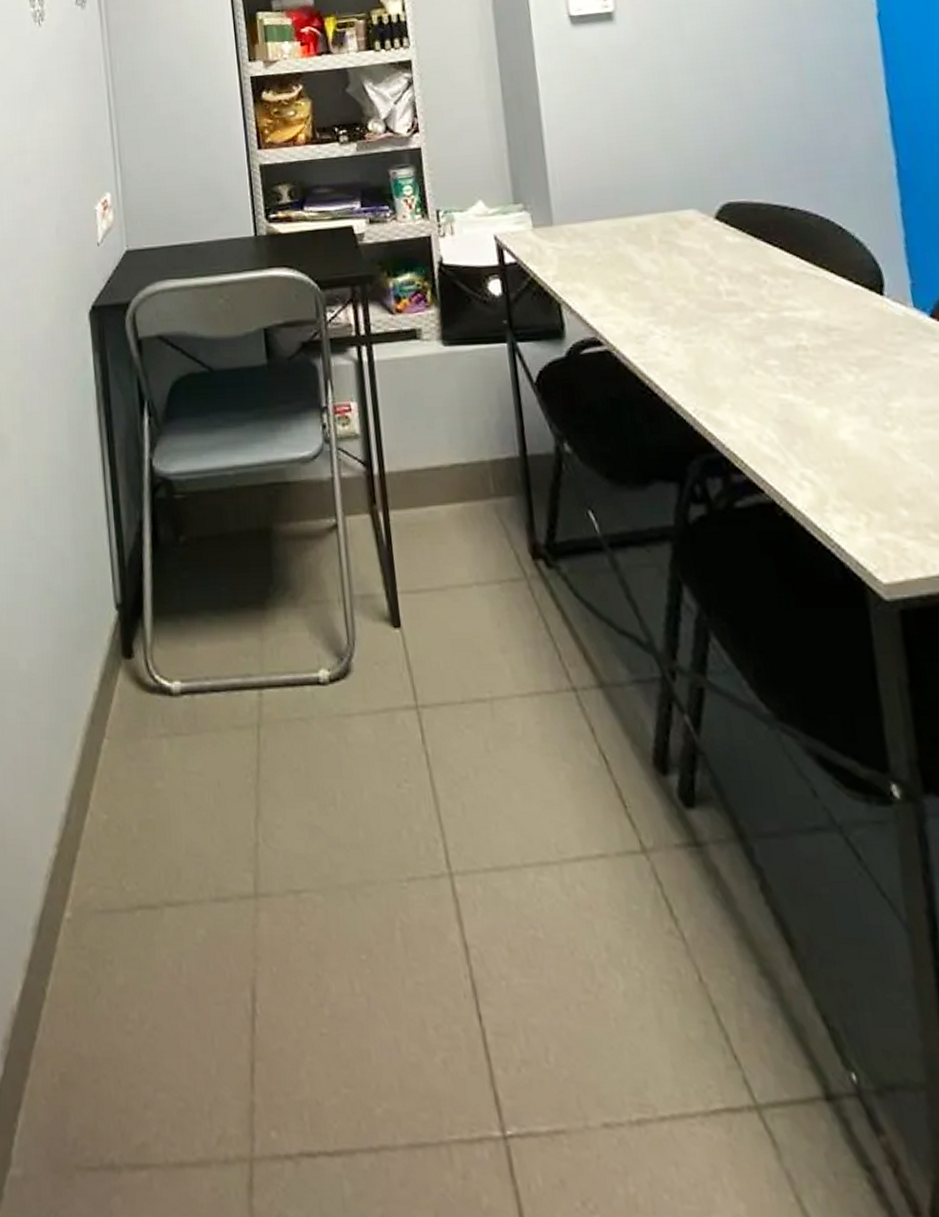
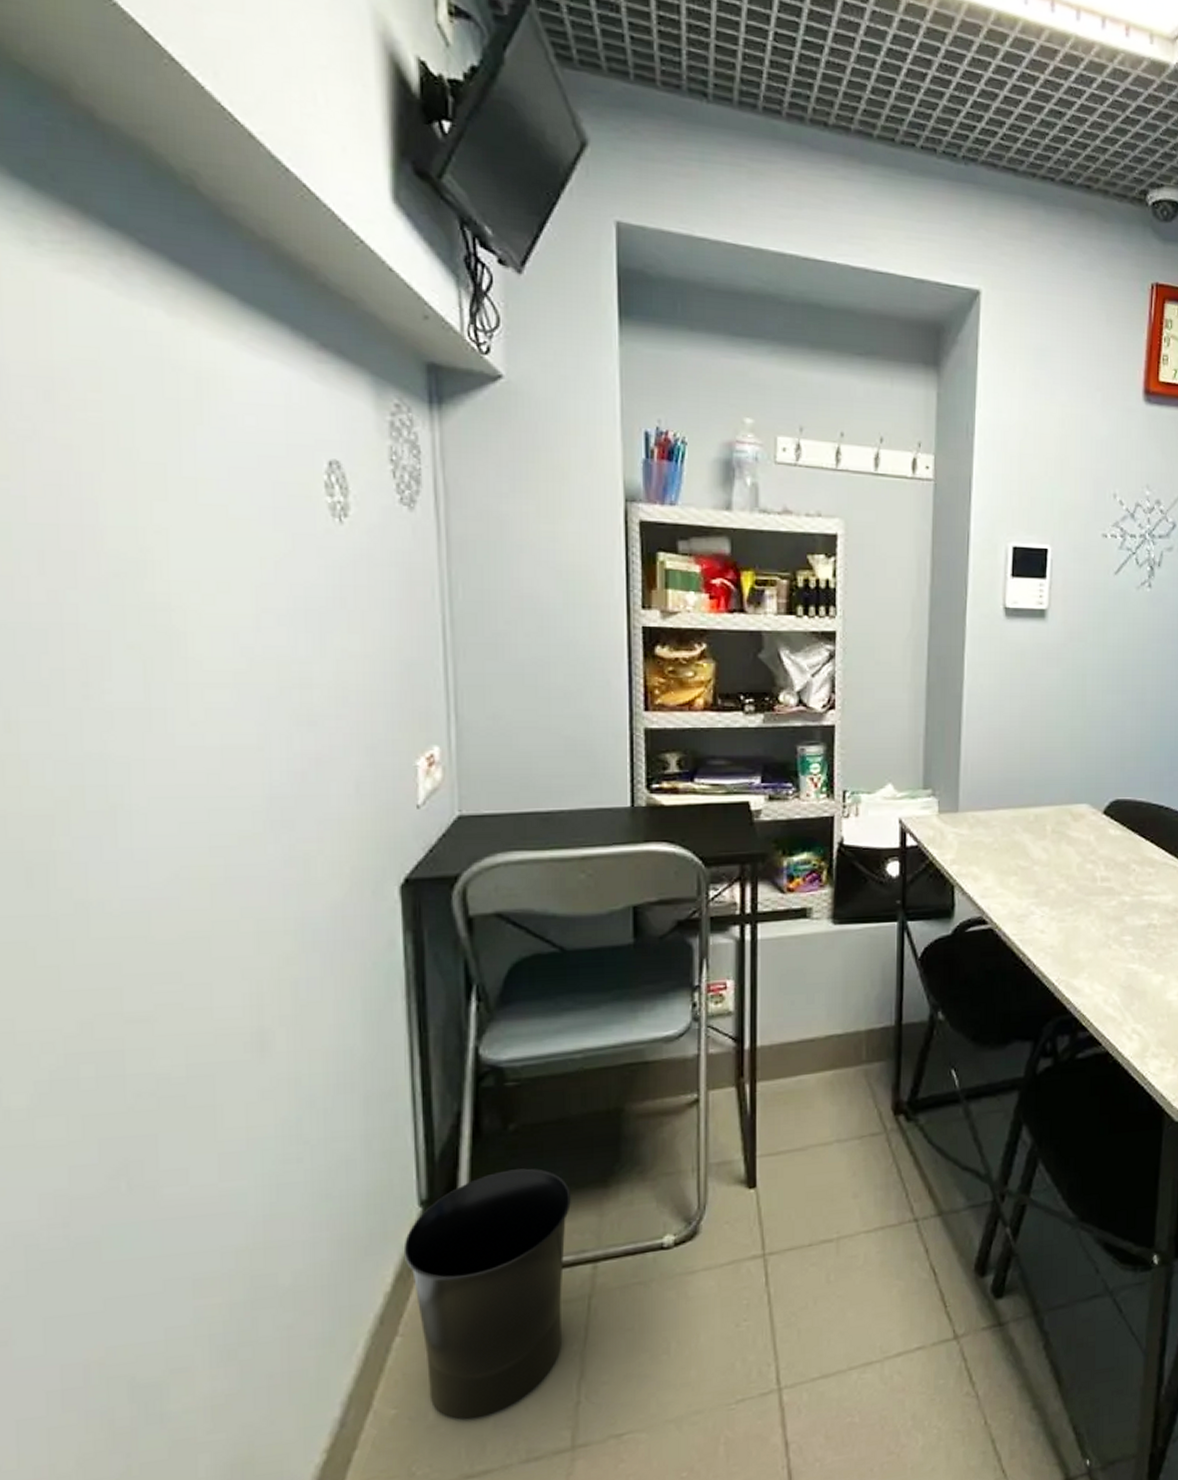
waste bin: none [105,582,238,841] -> present [403,1168,571,1420]

